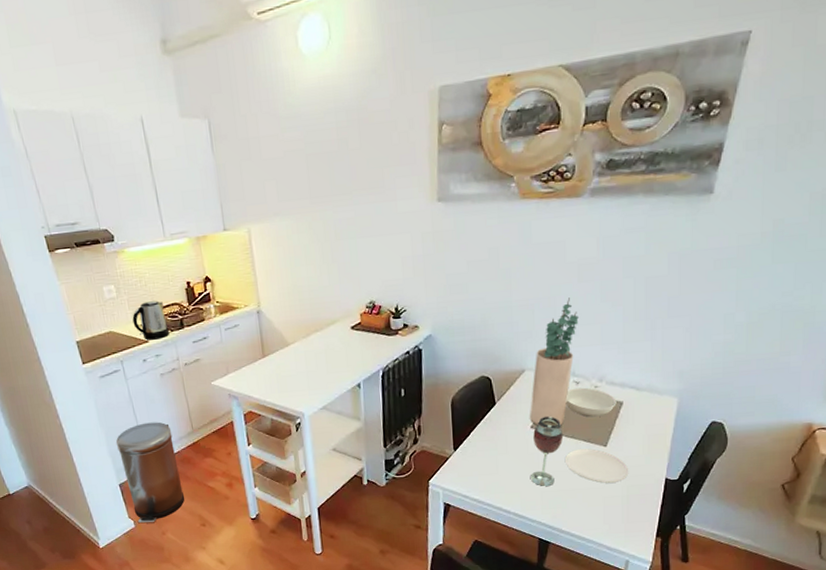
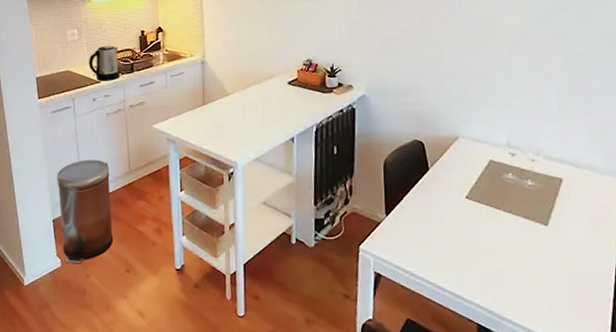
vase: present [530,297,579,426] -> none [464,69,512,199]
wineglass: present [531,416,564,486] -> none [467,187,501,264]
bowl: present [565,387,617,418] -> none [501,160,556,192]
plate: present [566,448,629,483] -> none [504,226,575,267]

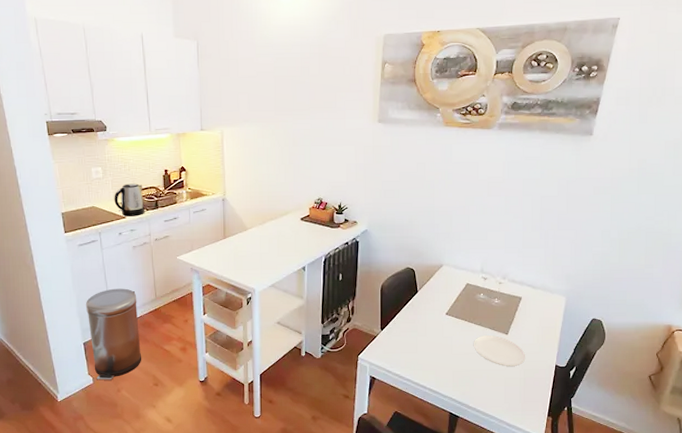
plate: none [504,226,575,267] -> present [474,335,526,366]

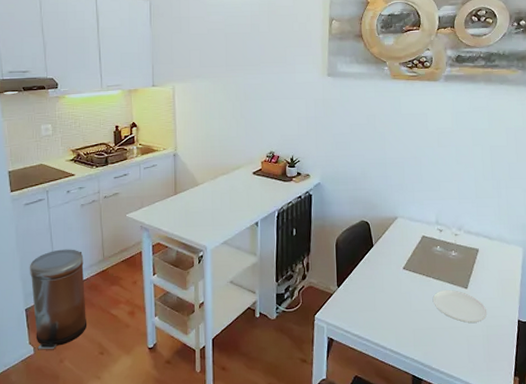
kettle: present [114,183,145,217] -> none [63,140,95,174]

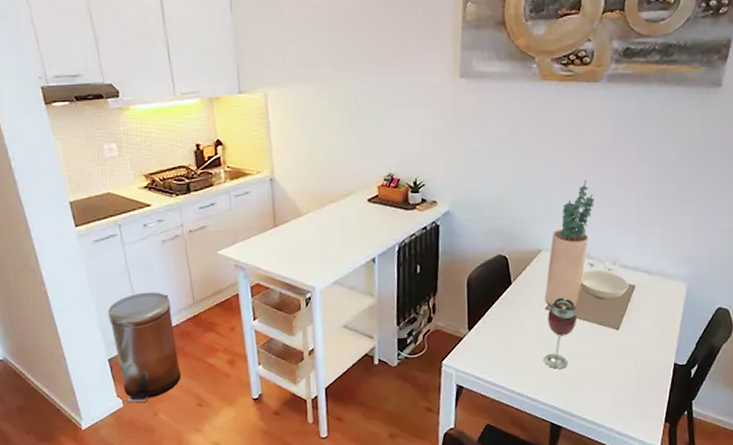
vase: none [402,159,440,268] -> present [545,180,594,308]
wineglass: none [404,258,431,324] -> present [545,297,578,369]
bowl: none [431,235,474,262] -> present [580,270,629,300]
plate: present [433,290,488,323] -> none [579,331,640,367]

